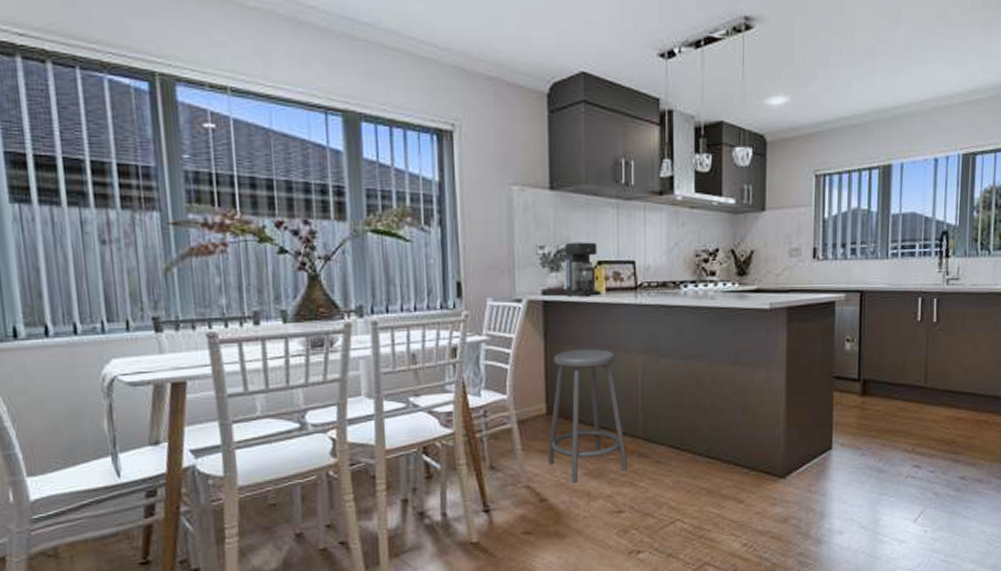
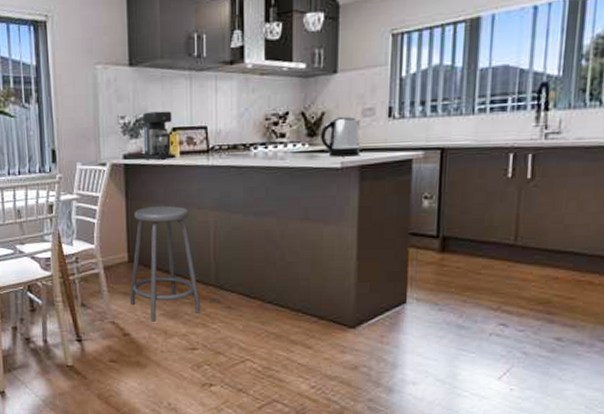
kettle: none [749,255,788,298] -> present [320,116,361,157]

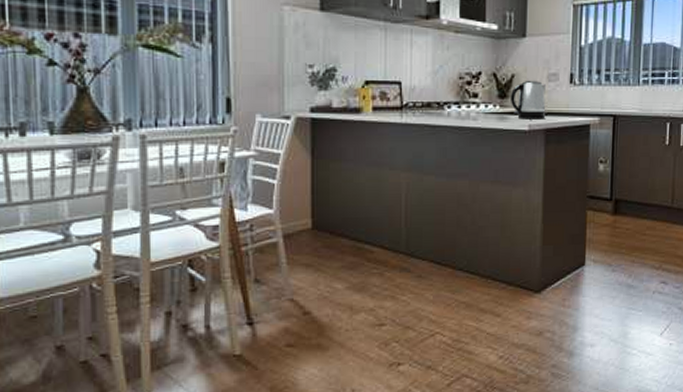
bar stool: present [130,205,201,323] -> none [313,165,391,298]
coffee maker: present [142,111,175,160] -> none [333,62,367,115]

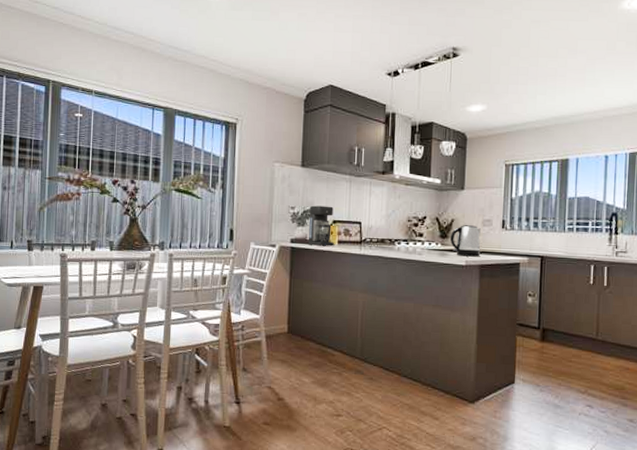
coffee maker: none [333,62,367,115] -> present [308,205,334,246]

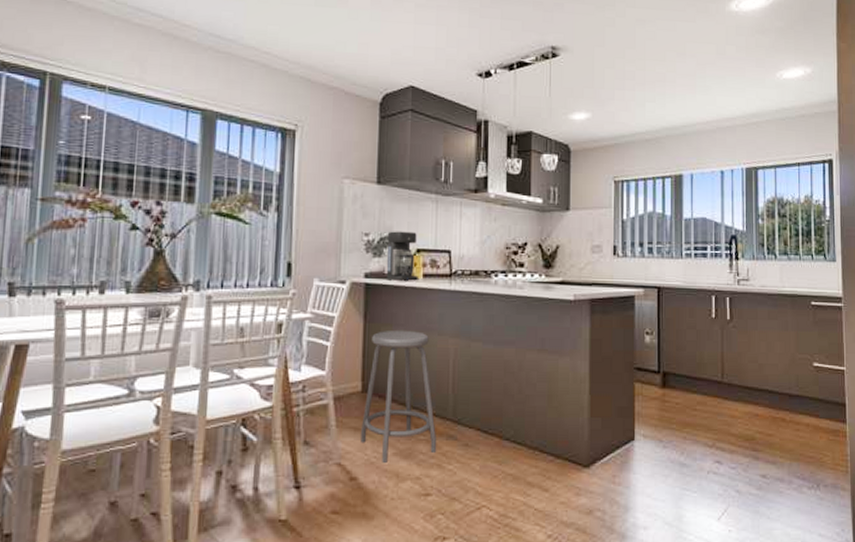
bar stool: none [287,285,348,390] -> present [361,329,437,464]
kettle: present [450,224,481,257] -> none [555,251,591,290]

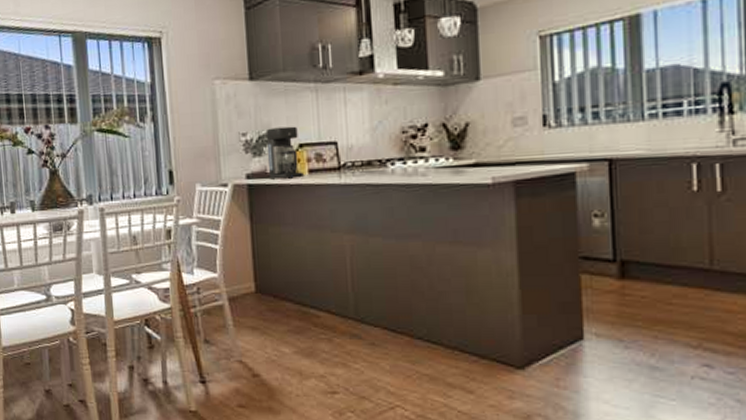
bar stool: present [361,329,437,464] -> none [258,229,341,362]

